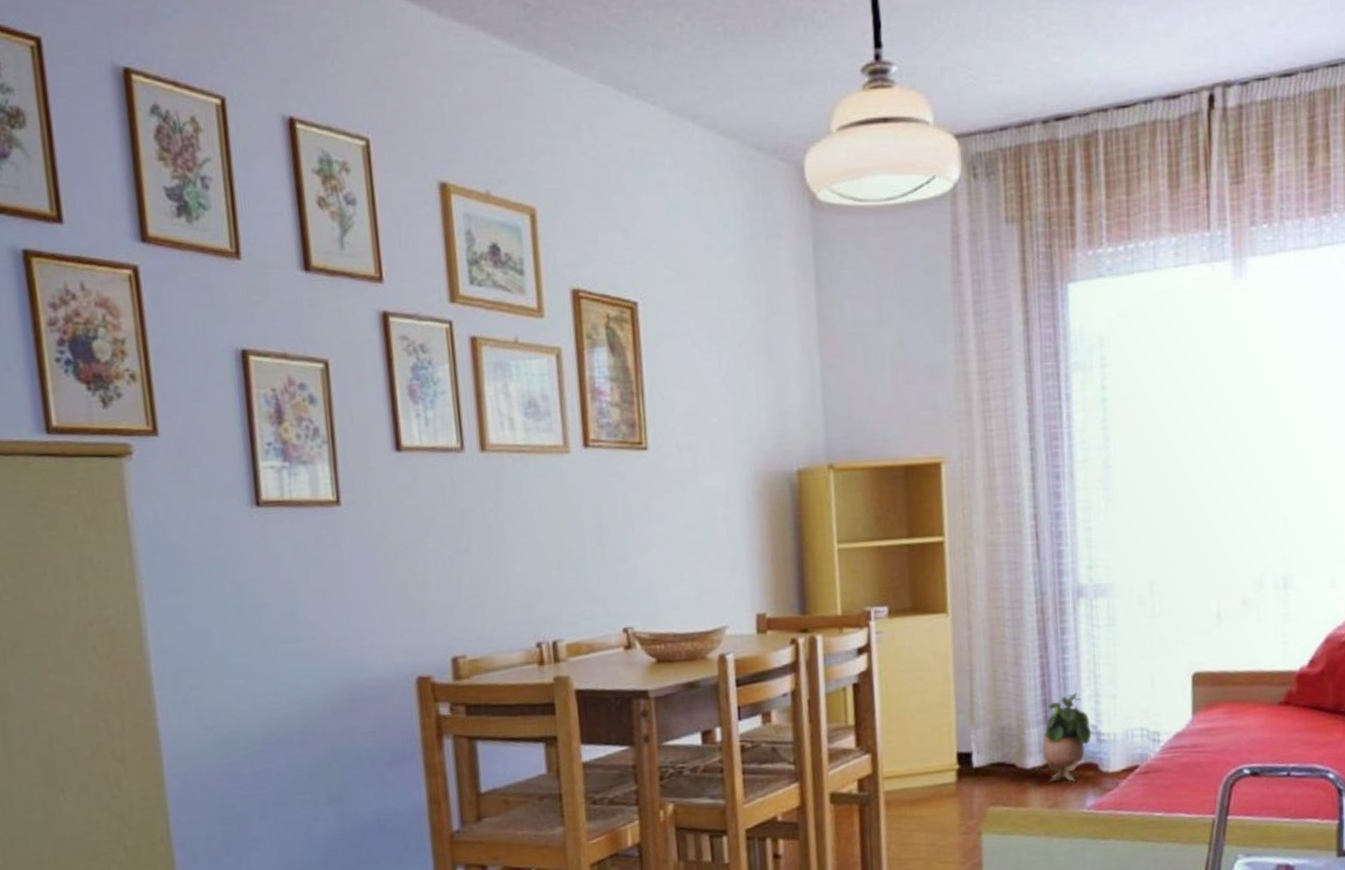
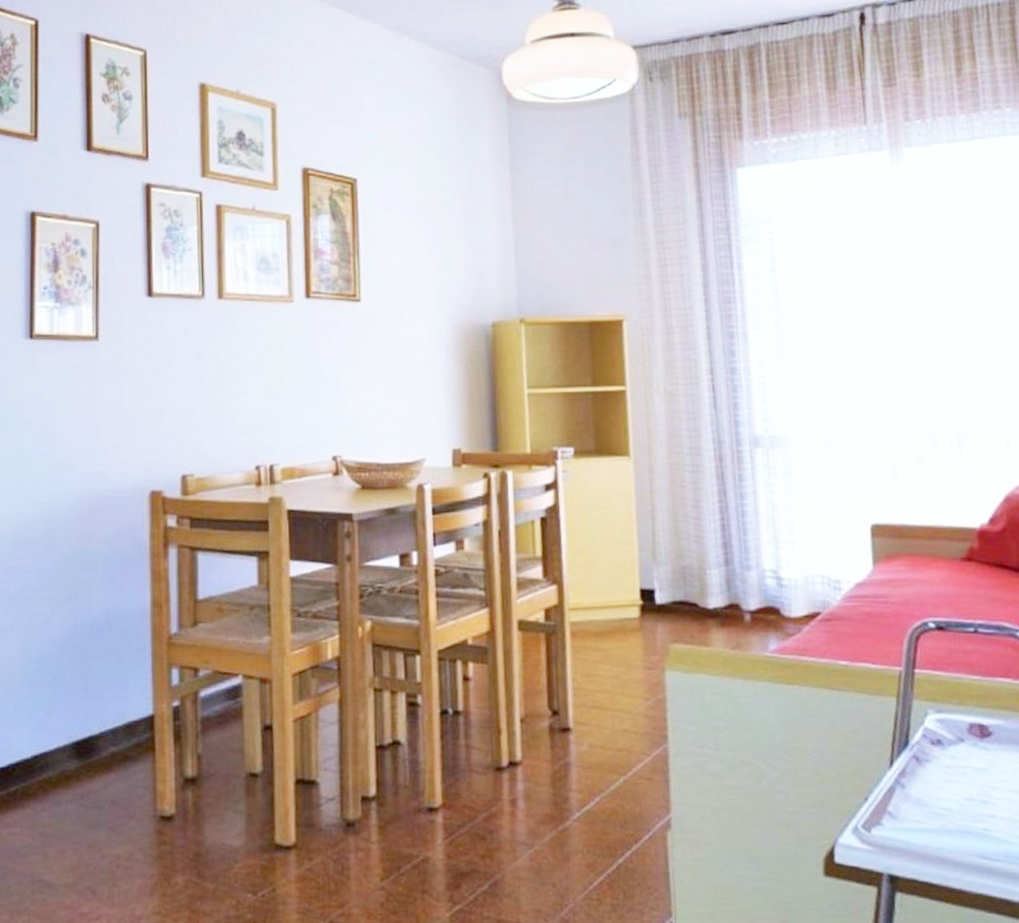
potted plant: present [1042,692,1092,783] -> none [723,537,773,624]

